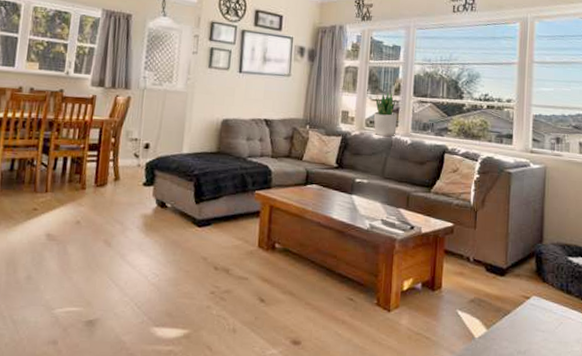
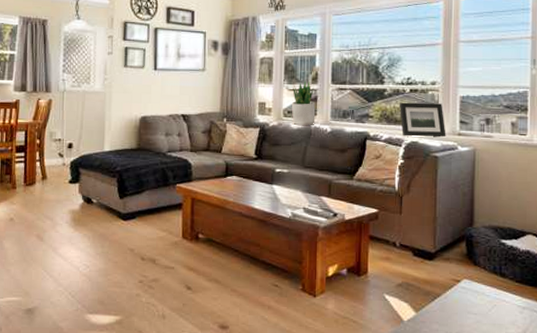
picture frame: none [476,117,520,154] -> present [399,102,446,138]

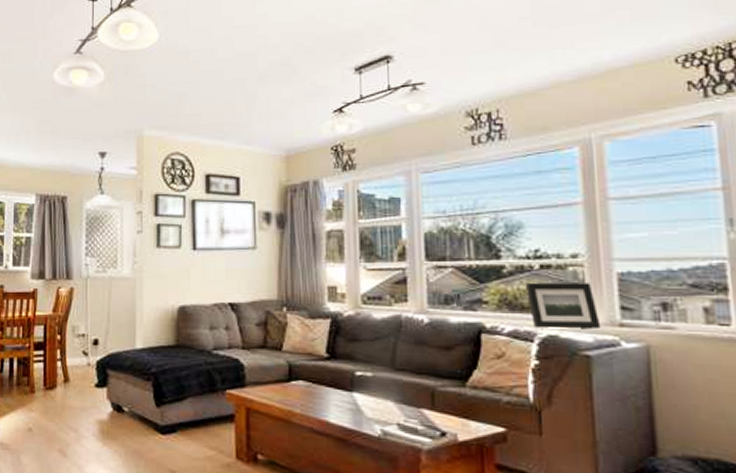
planter: present [291,80,316,126] -> none [371,257,406,316]

